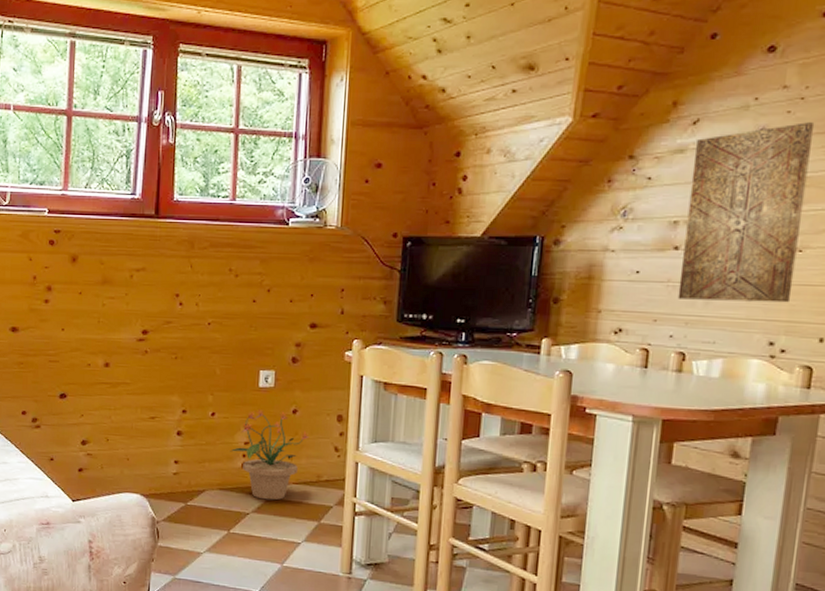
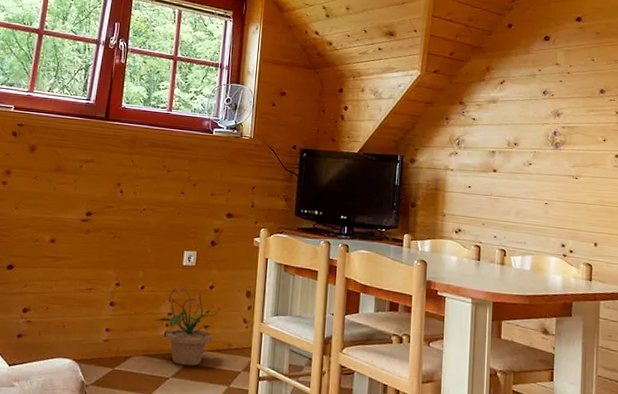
wall art: present [677,122,815,303] -> none [498,89,578,216]

